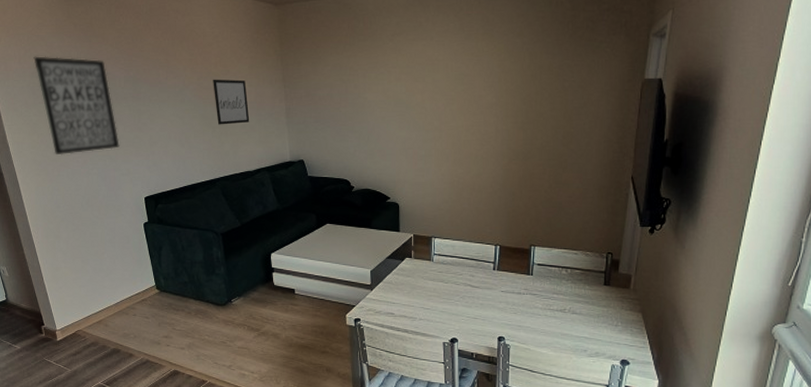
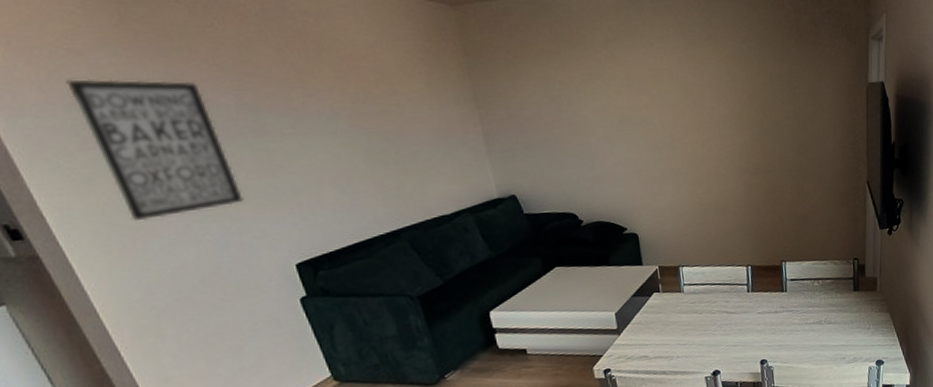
wall art: present [213,79,250,125] -> none [375,101,437,161]

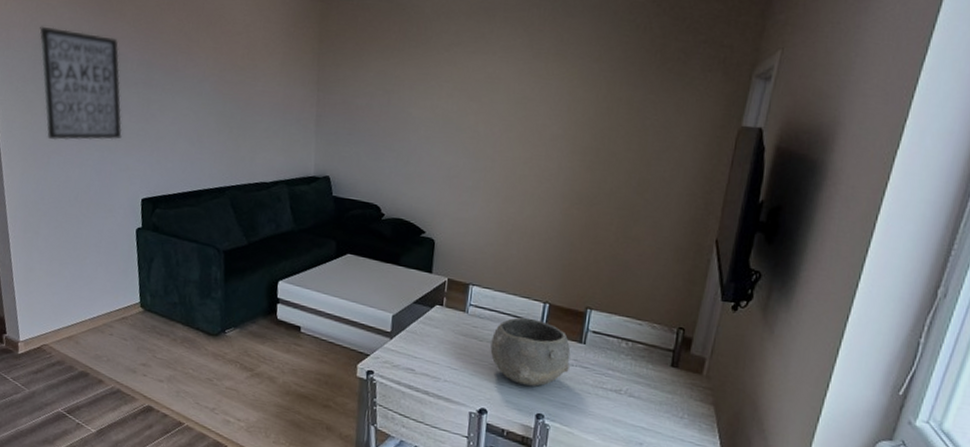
bowl: none [709,282,779,341] -> present [490,317,571,387]

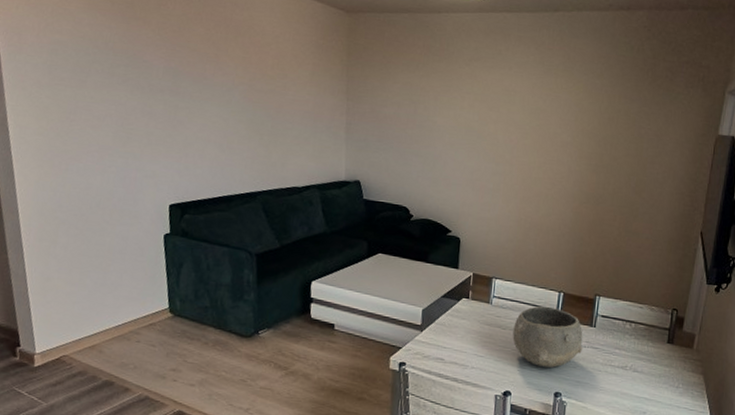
wall art: present [39,26,123,141] -> none [55,31,148,147]

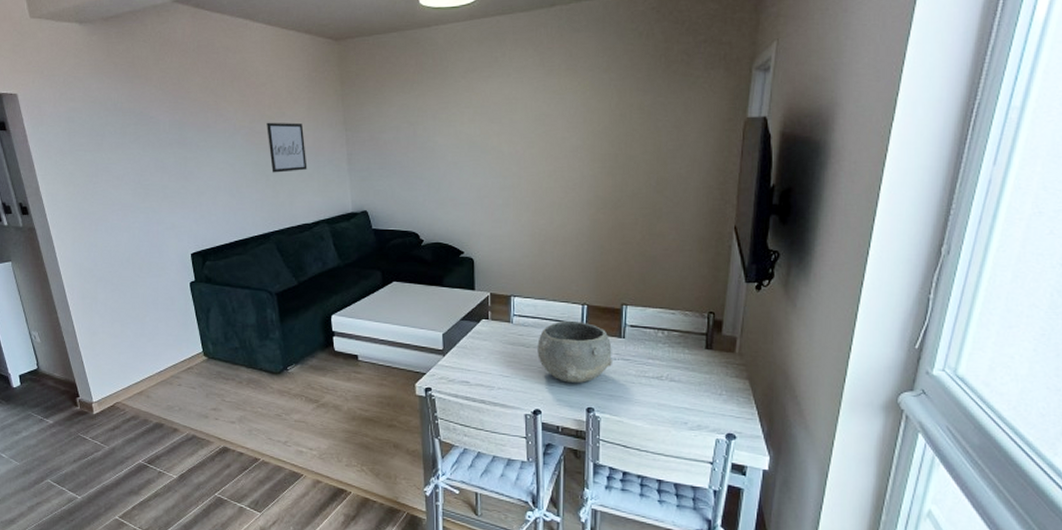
wall art: none [266,82,305,134] -> present [267,122,307,173]

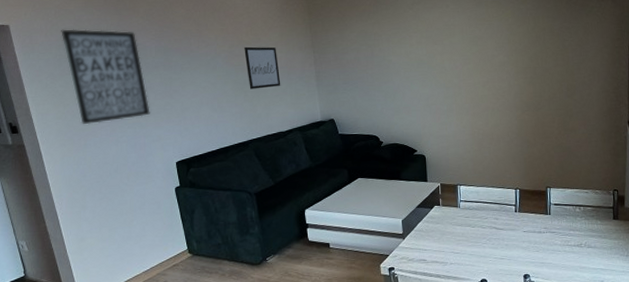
wall art: none [70,99,164,208] -> present [61,29,150,125]
bowl: present [537,320,614,383] -> none [481,202,543,255]

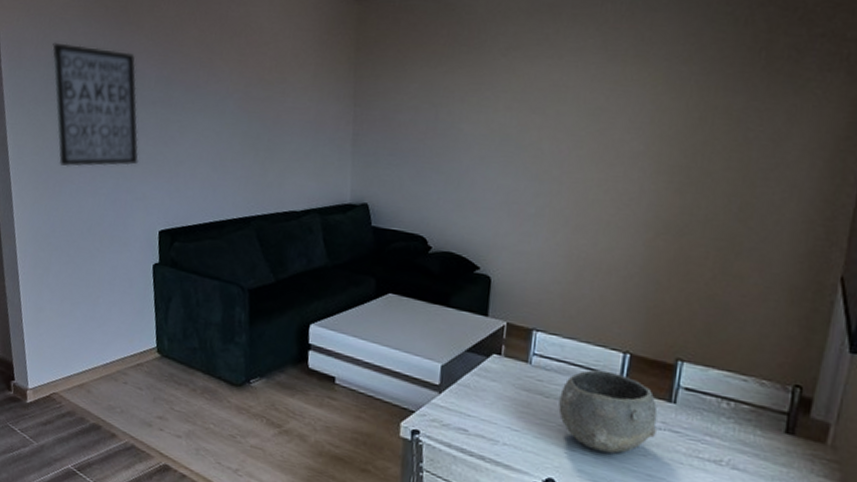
wall art: present [244,46,281,89] -> none [262,87,306,148]
bowl: none [481,202,543,255] -> present [558,369,658,454]

